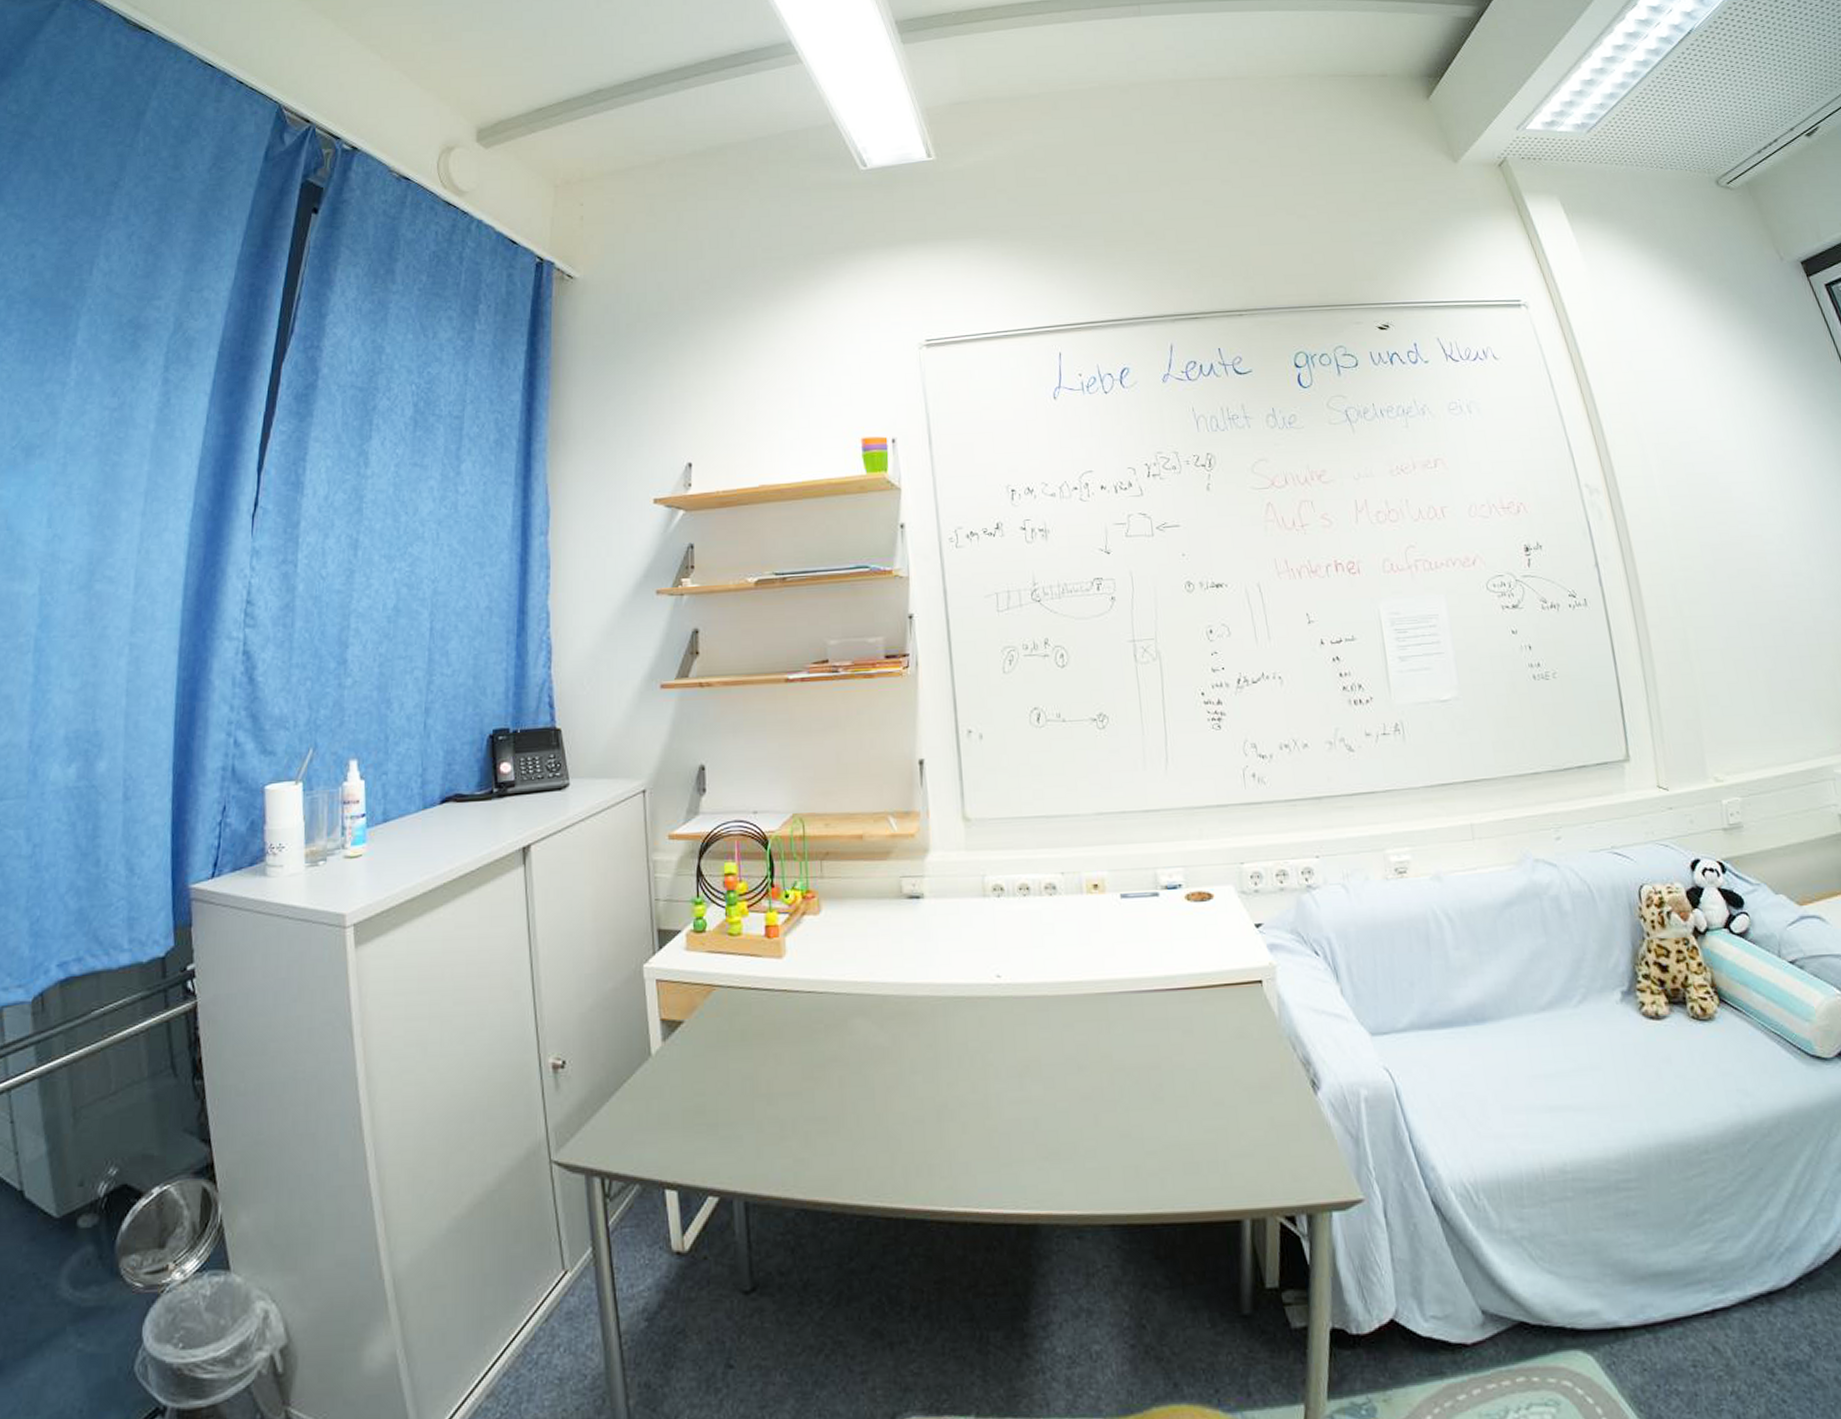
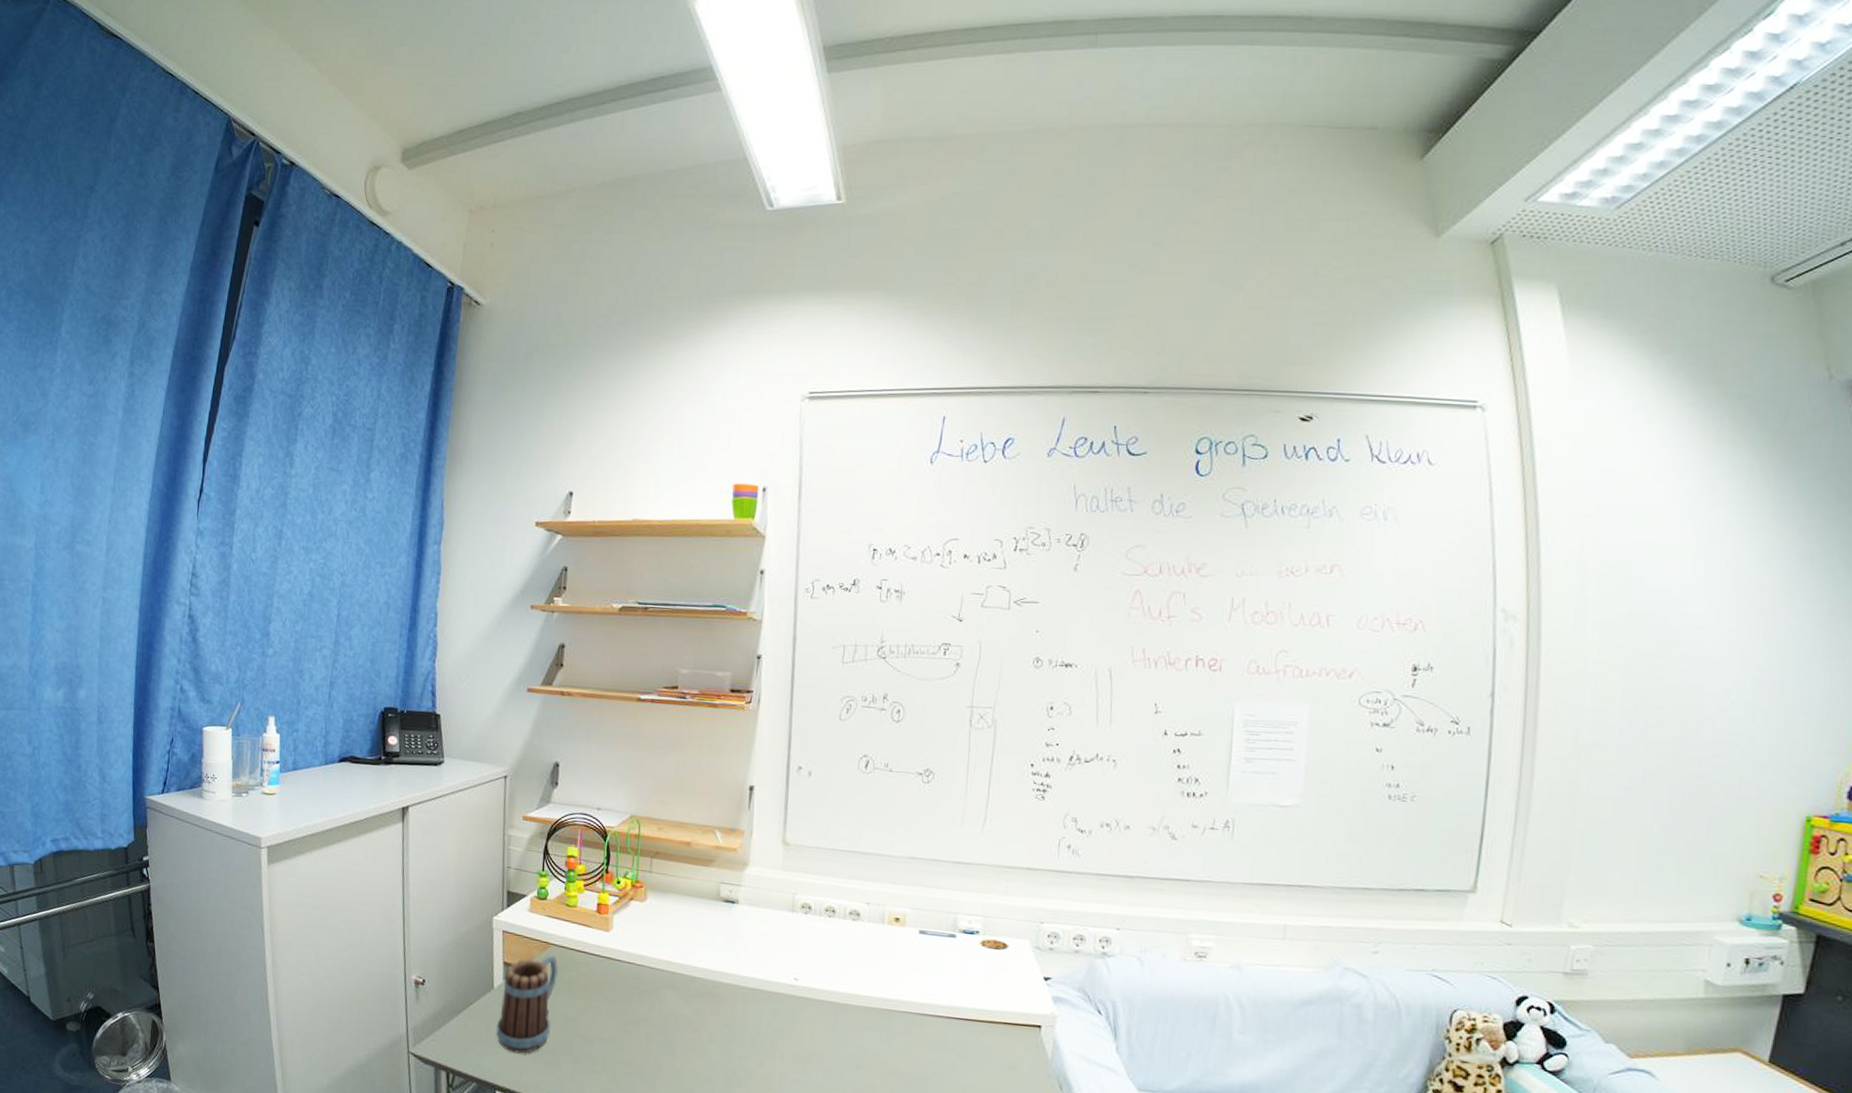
mug: none [659,1000,728,1135] -> present [496,955,559,1054]

